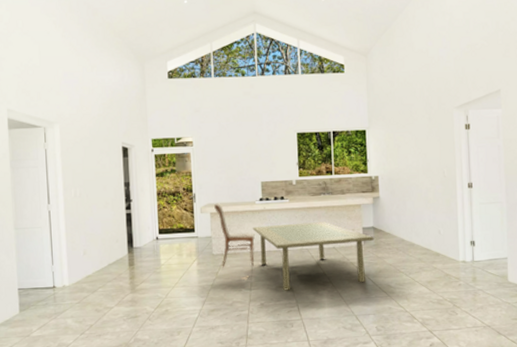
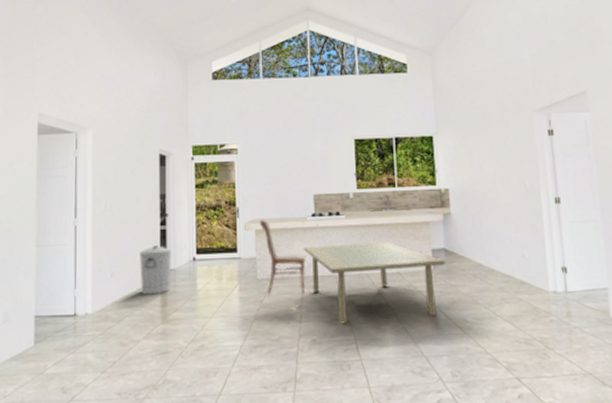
trash can: none [108,227,137,269] -> present [140,246,171,295]

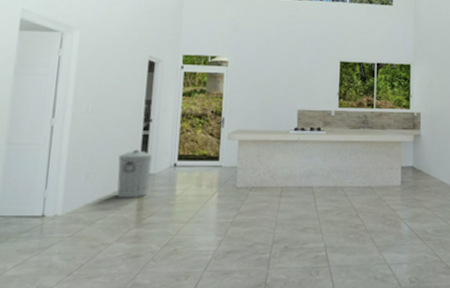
dining chair: present [260,219,306,311] -> none [244,130,285,219]
dining table: present [303,242,446,324] -> none [283,157,413,233]

